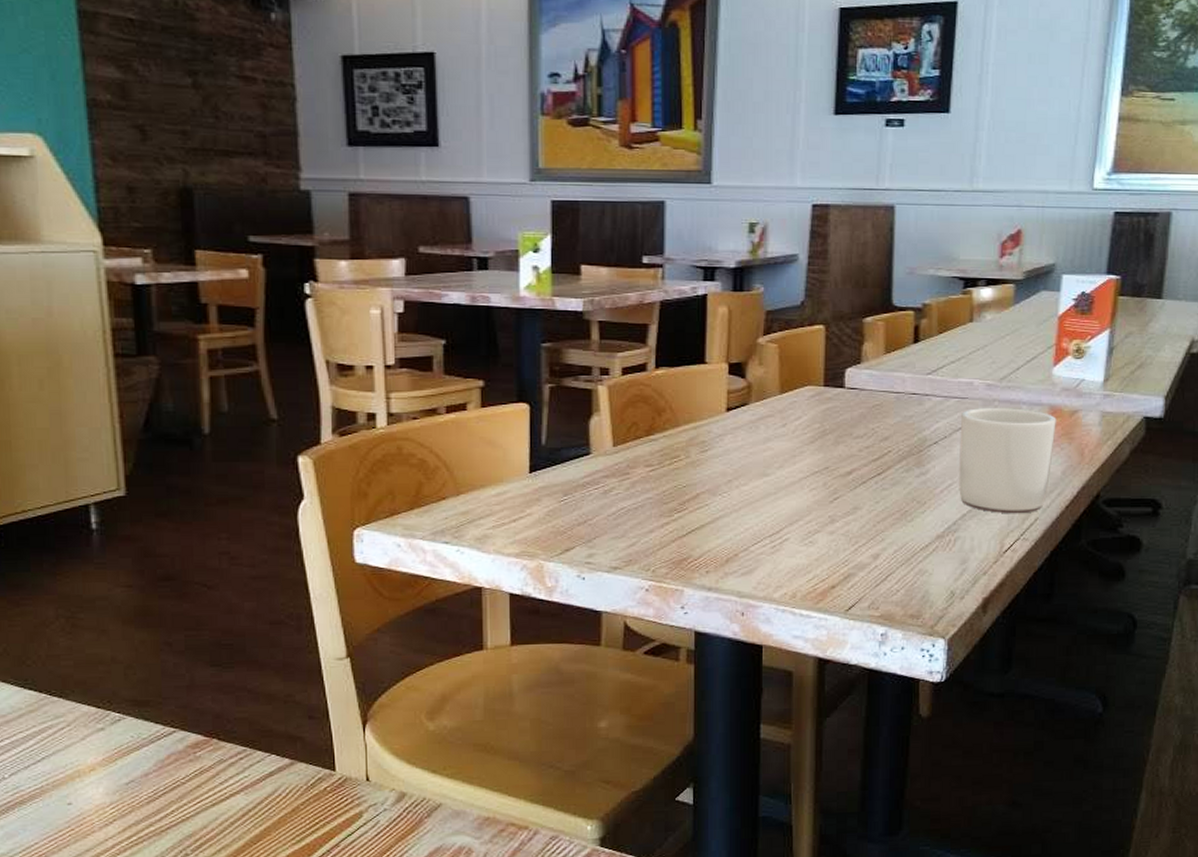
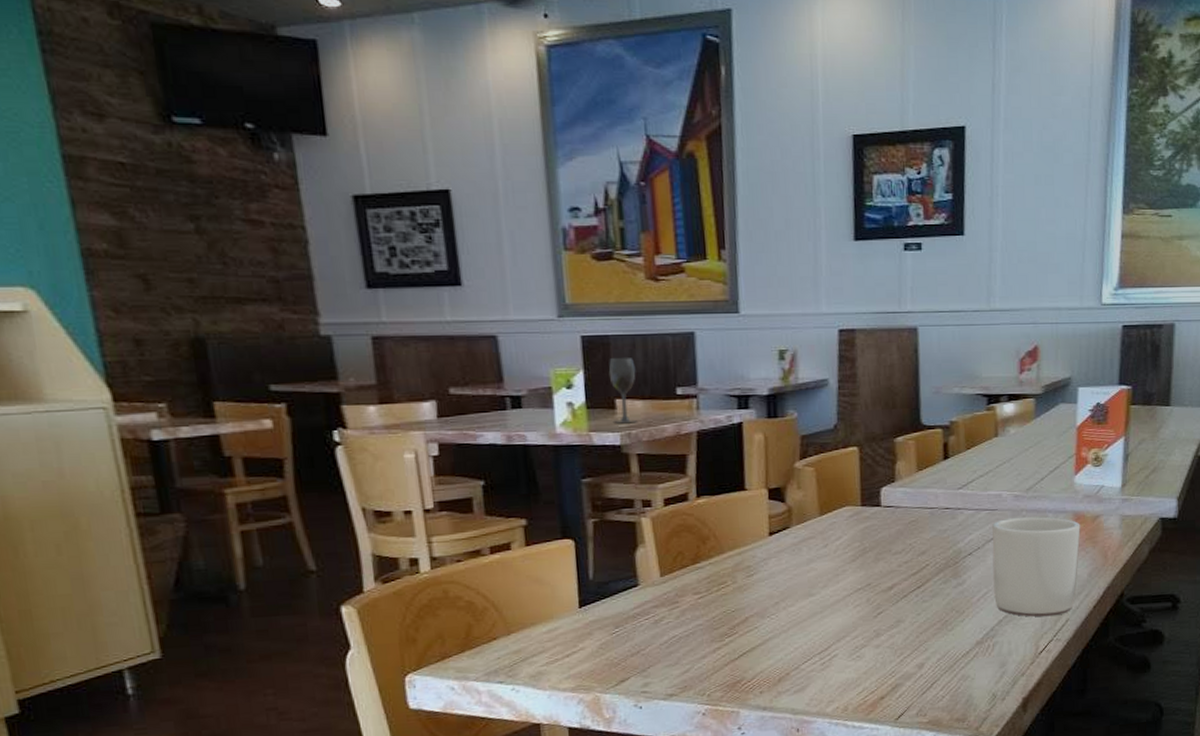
wine glass: none [576,224,603,290] -> present [608,358,637,424]

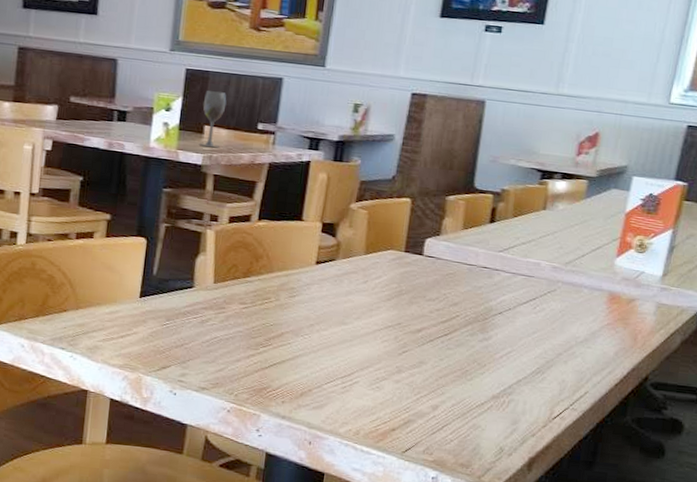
mug: present [992,516,1081,617] -> none [517,286,614,386]

